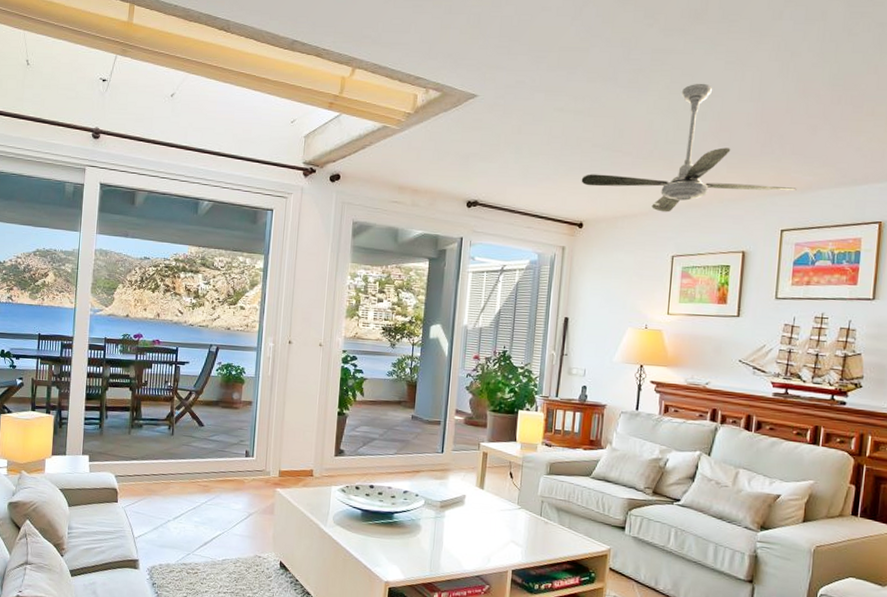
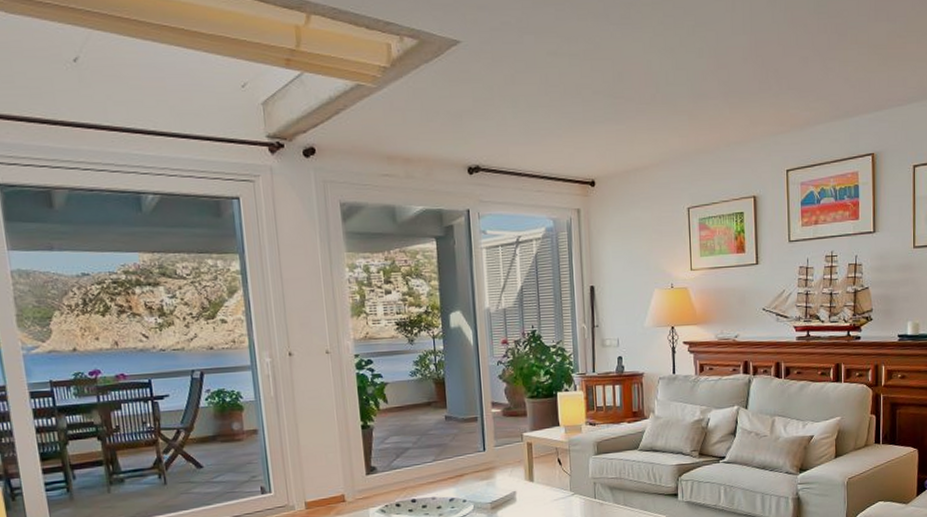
ceiling fan: present [581,83,797,213] -> none [586,16,796,162]

